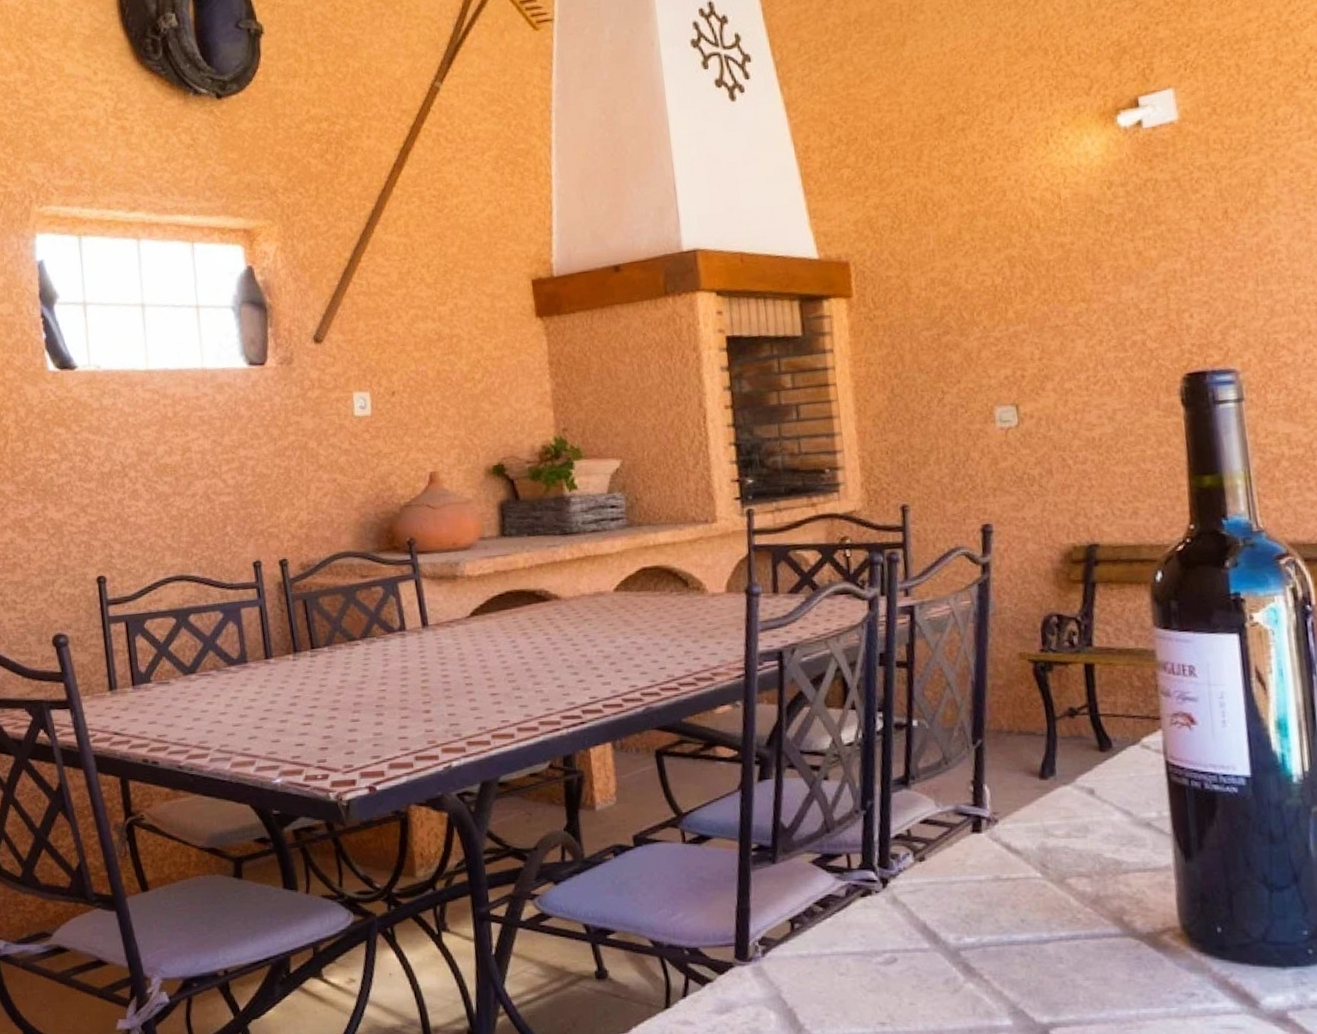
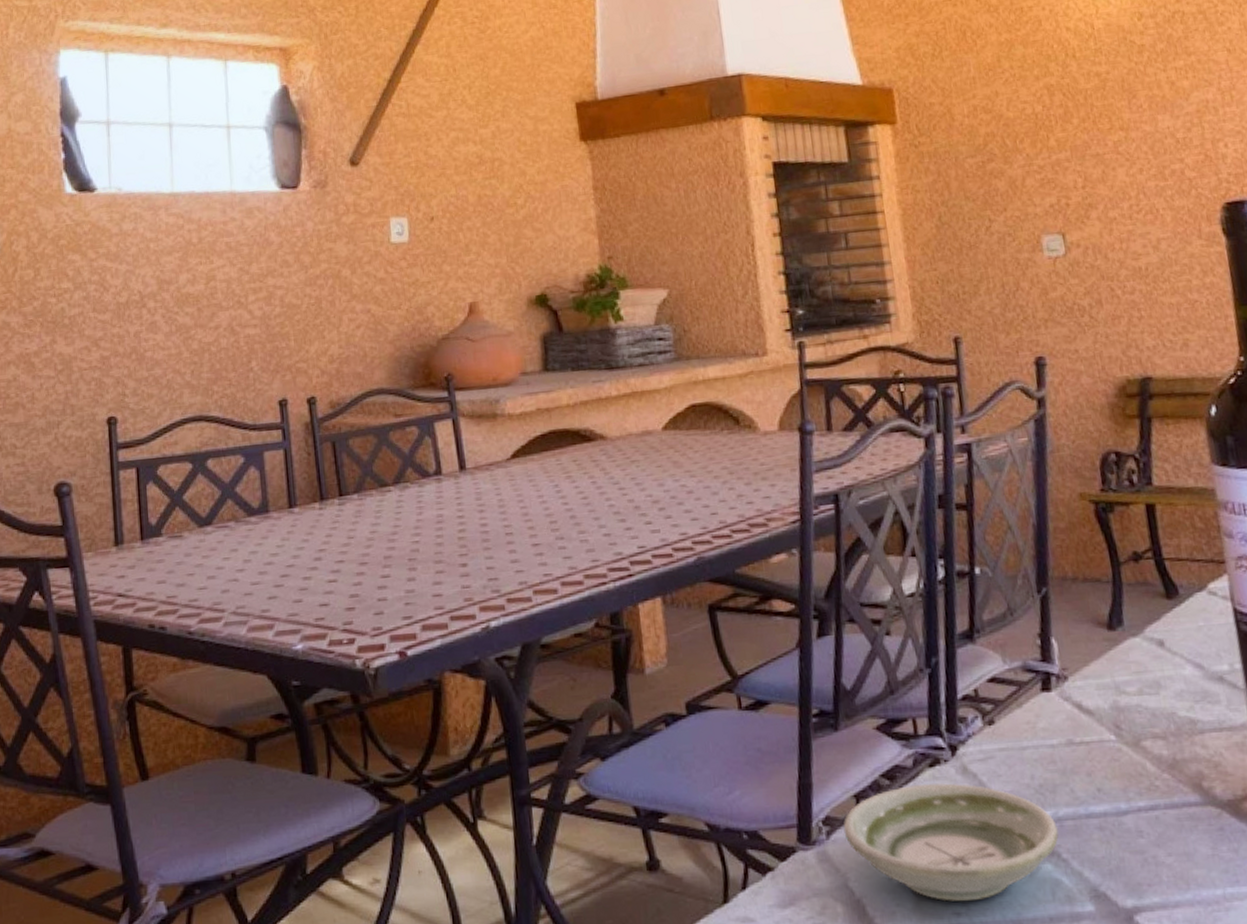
saucer: none [778,911,982,1014] -> present [843,783,1059,902]

